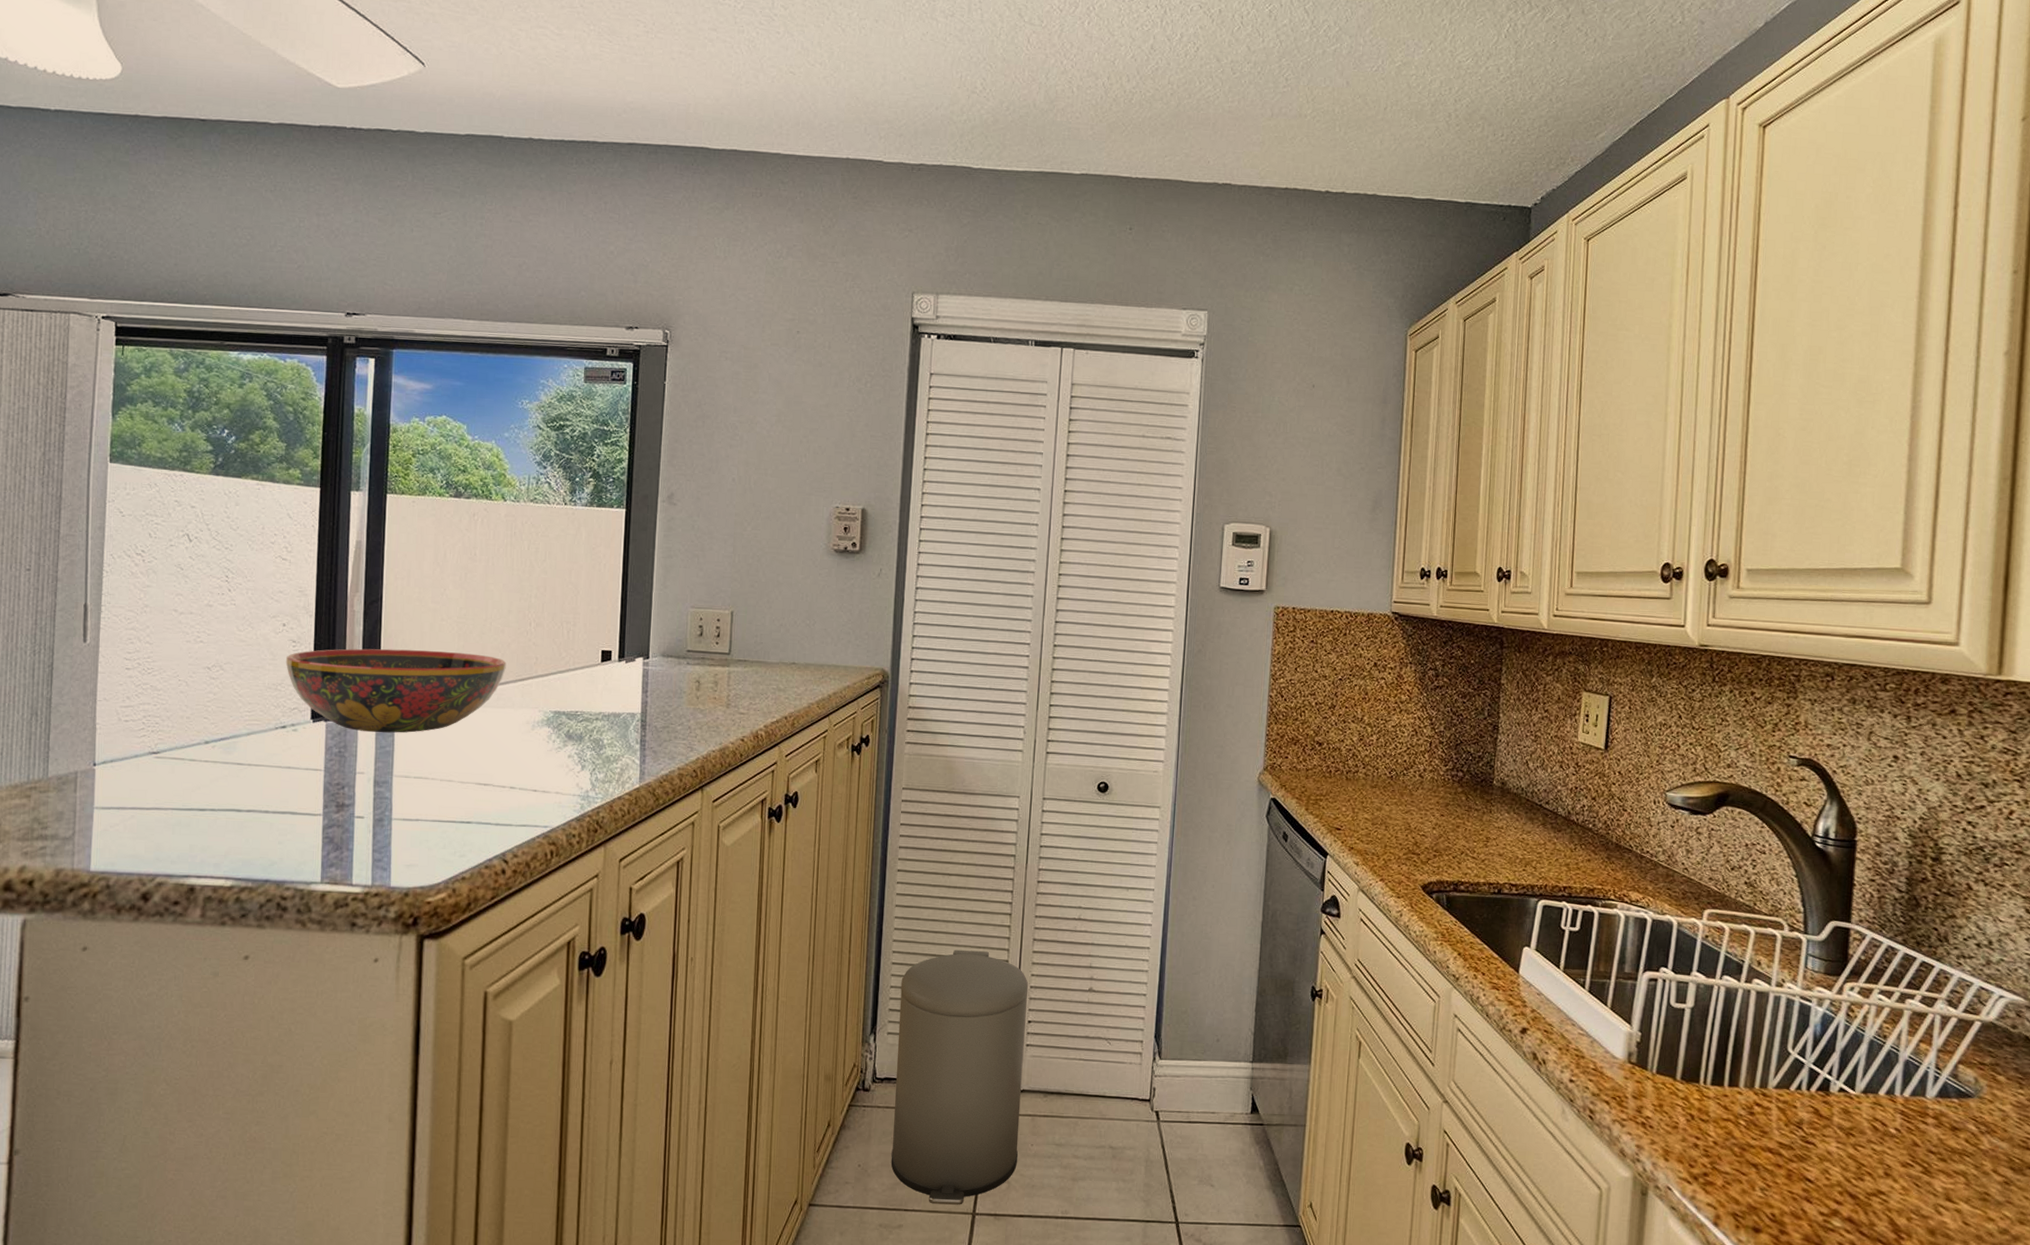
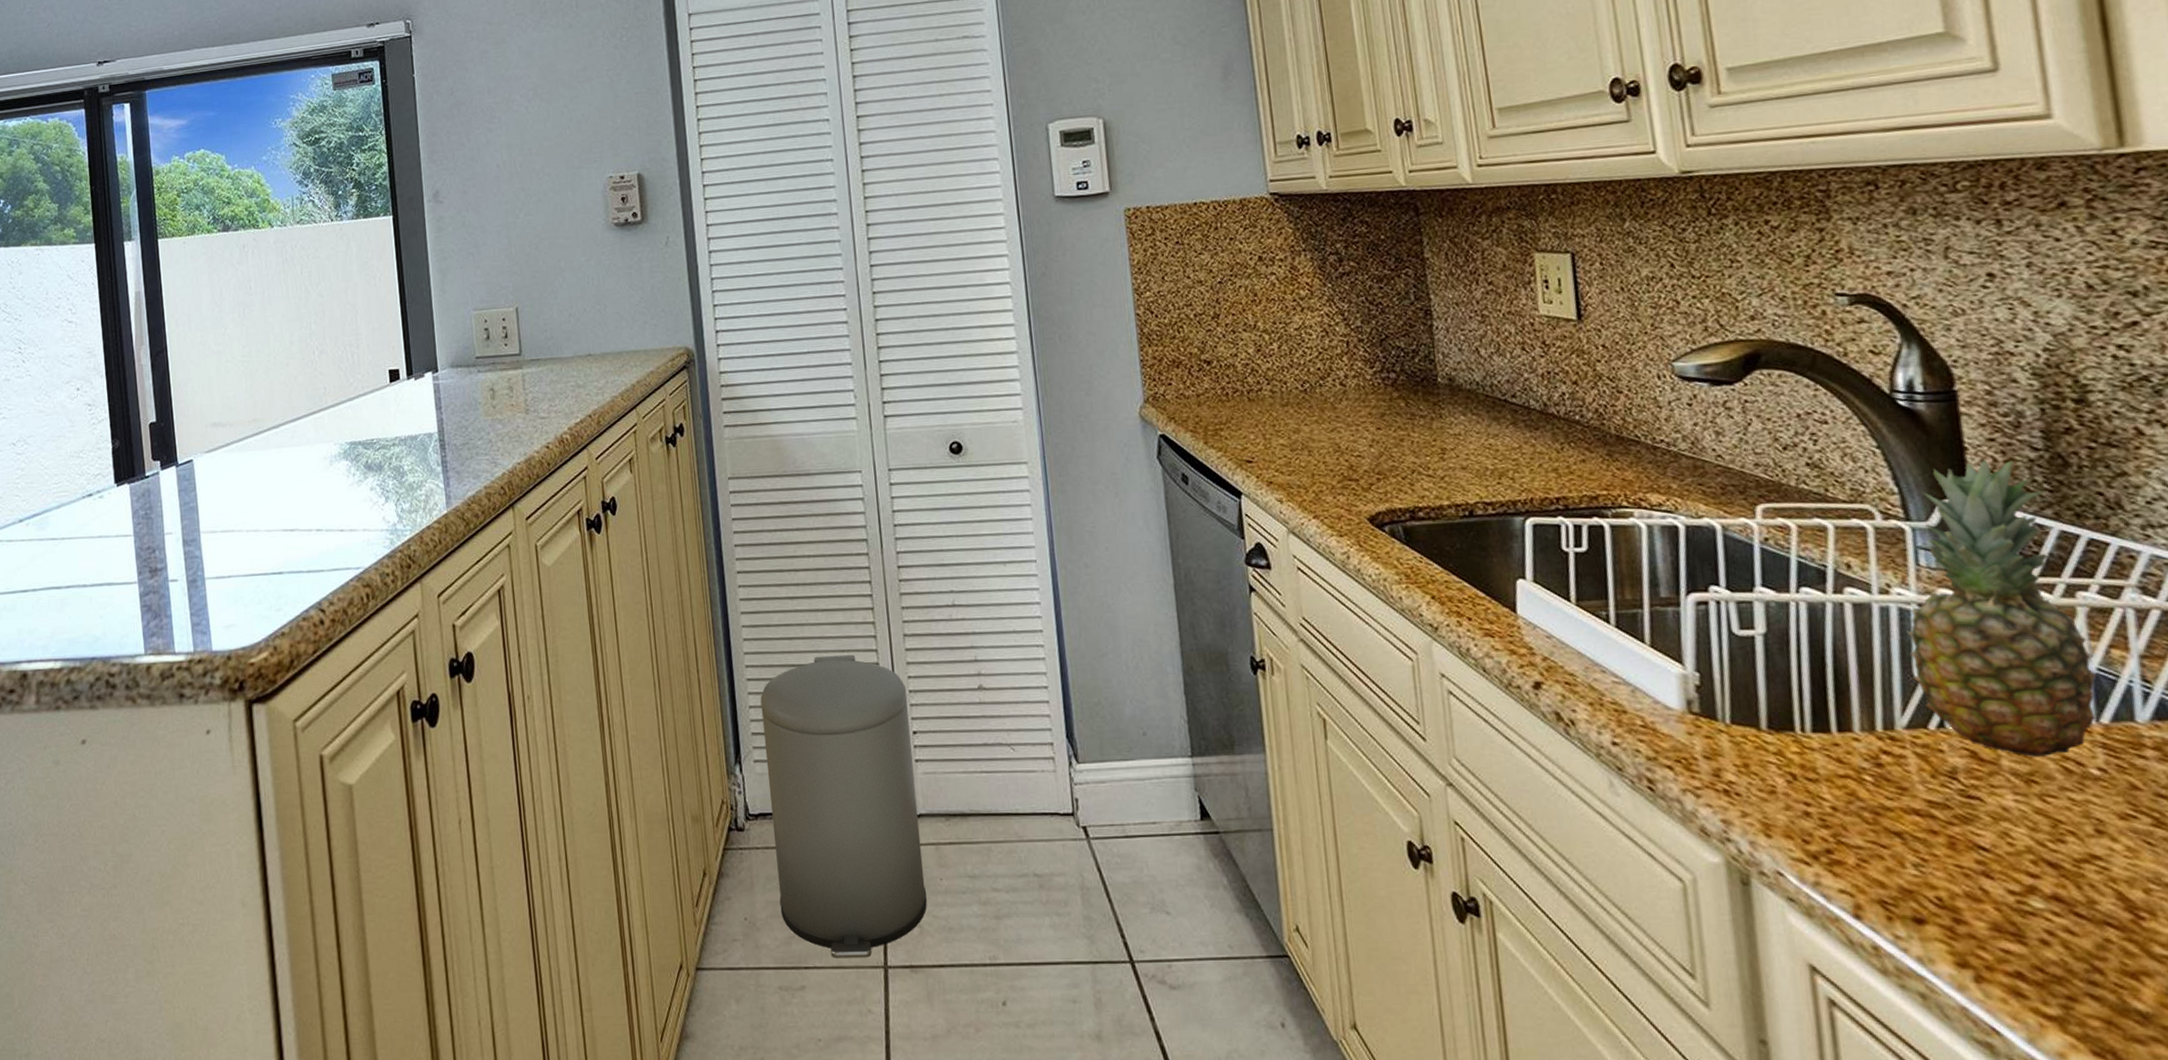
bowl: present [285,648,506,733] -> none [83,392,296,490]
fruit: none [1786,894,1908,1117] -> present [1907,459,2097,757]

